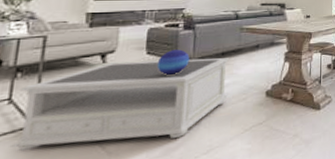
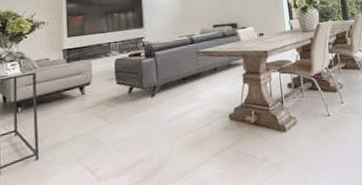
coffee table: present [11,58,230,152] -> none [21,83,194,177]
decorative sphere: present [156,49,190,75] -> none [126,77,155,103]

